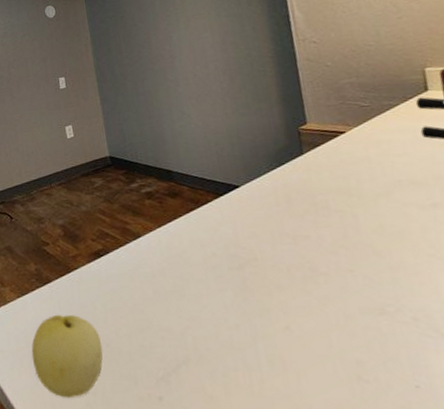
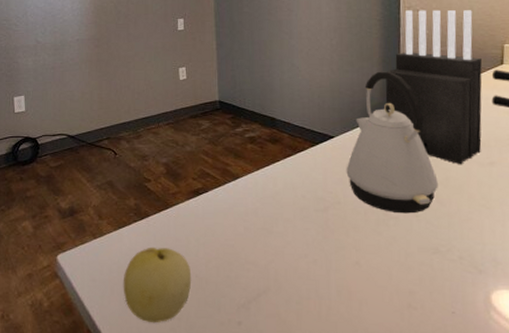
kettle: none [258,110,372,269] -> present [346,71,438,214]
knife block: none [289,35,419,209] -> present [385,9,482,165]

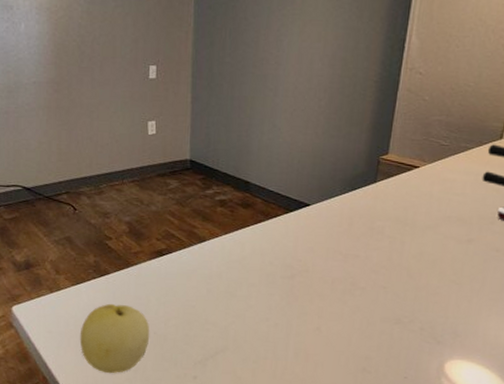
kettle: present [346,71,438,214] -> none [318,138,412,285]
knife block: present [385,9,482,165] -> none [369,72,481,241]

